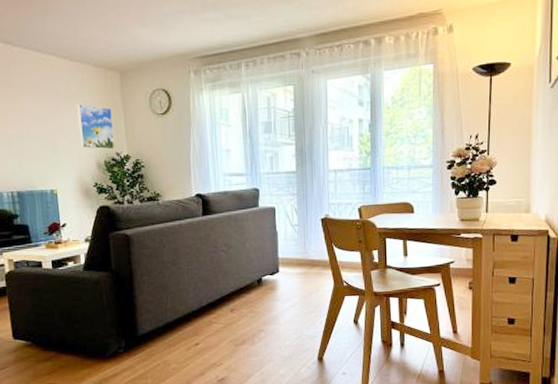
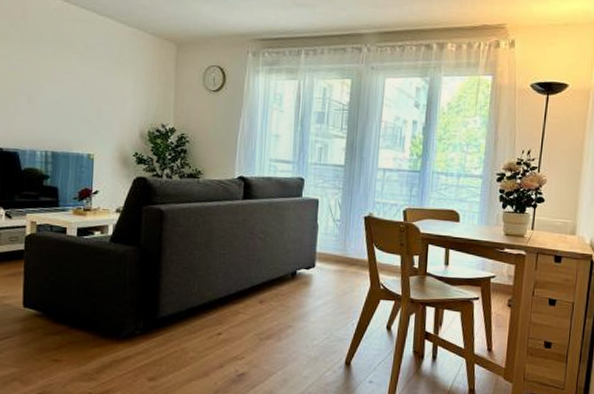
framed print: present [76,104,116,150] -> none [125,70,163,120]

